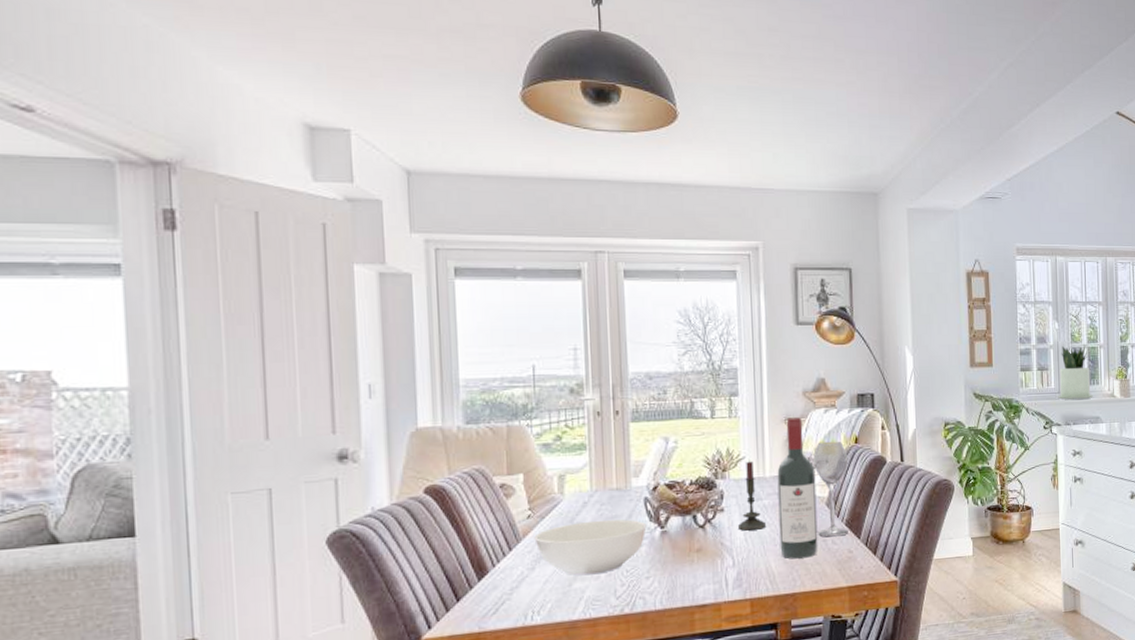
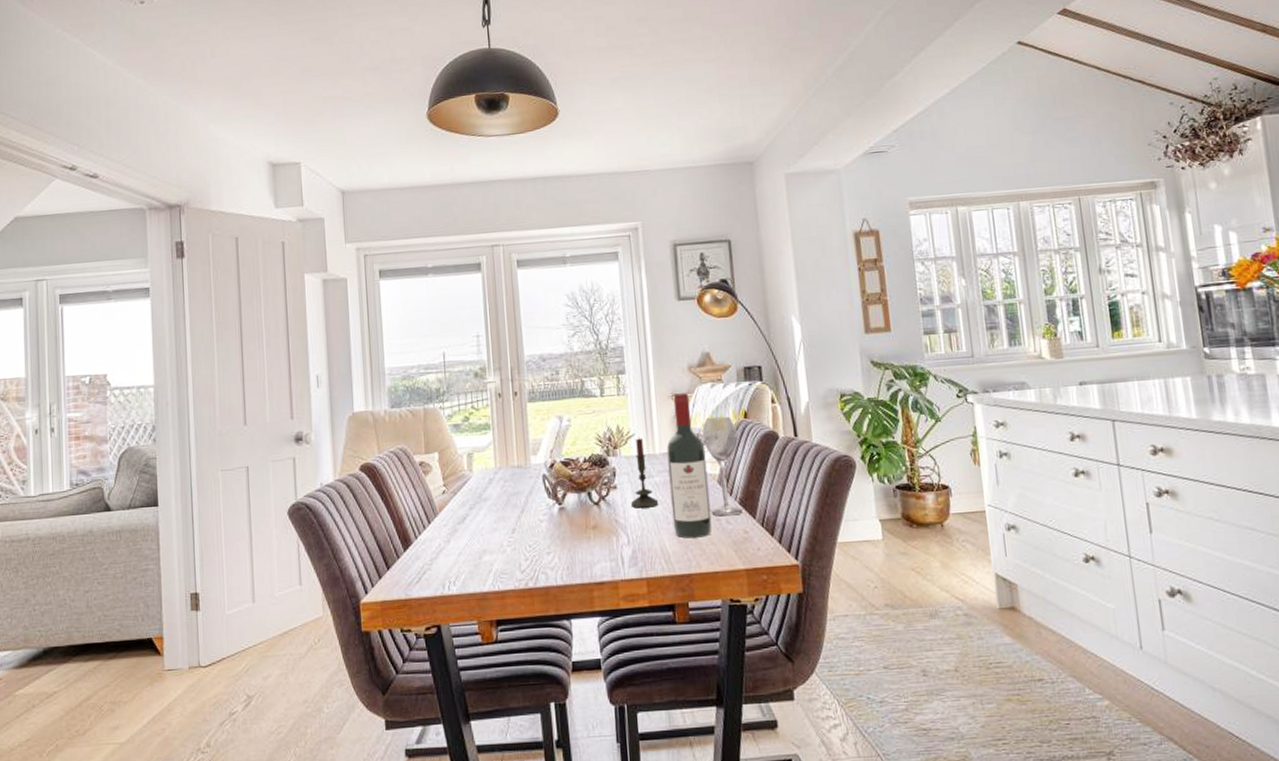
bowl: present [534,519,647,576] -> none [449,495,546,550]
planter: present [1058,344,1093,400] -> none [970,301,1015,364]

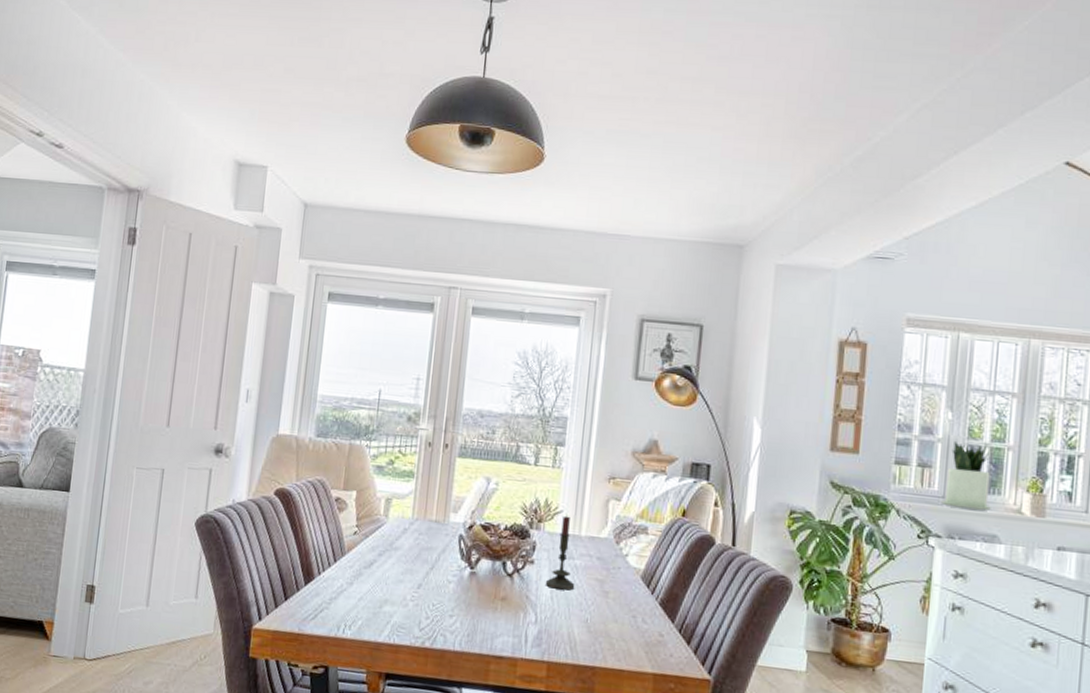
wine bottle: present [666,393,712,539] -> none [585,477,635,632]
wineglass: present [702,416,743,517] -> none [628,508,672,616]
planter: none [970,301,1015,364] -> present [941,442,991,511]

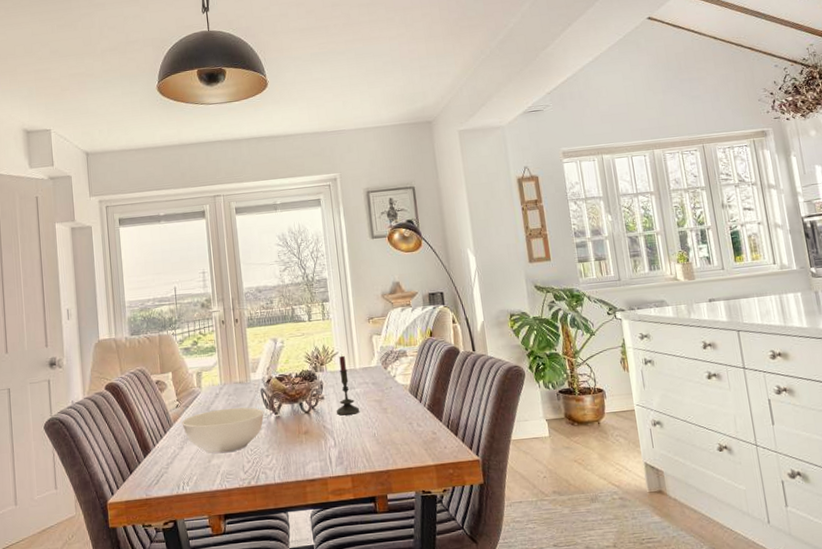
bowl: none [356,547,458,602] -> present [182,407,264,454]
planter: present [941,442,991,511] -> none [617,233,655,286]

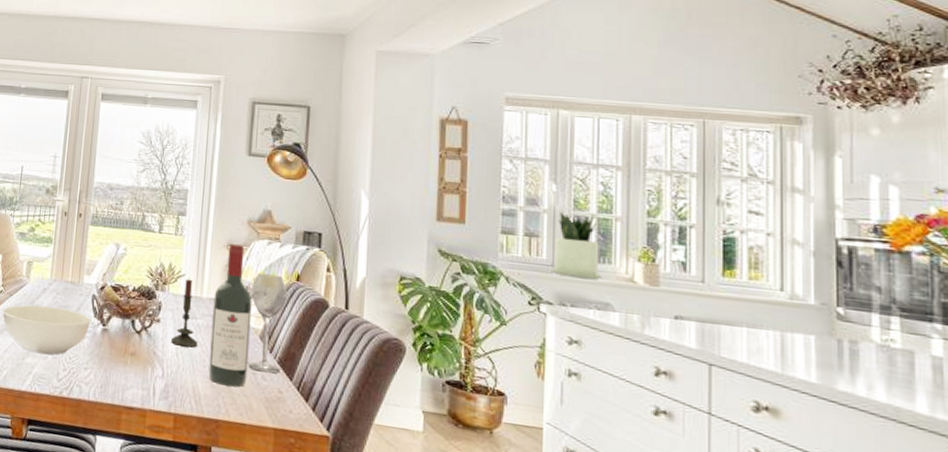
wine bottle: none [365,316,406,440] -> present [208,244,252,387]
wineglass: none [395,335,431,421] -> present [248,273,287,374]
planter: none [617,233,655,286] -> present [550,212,602,279]

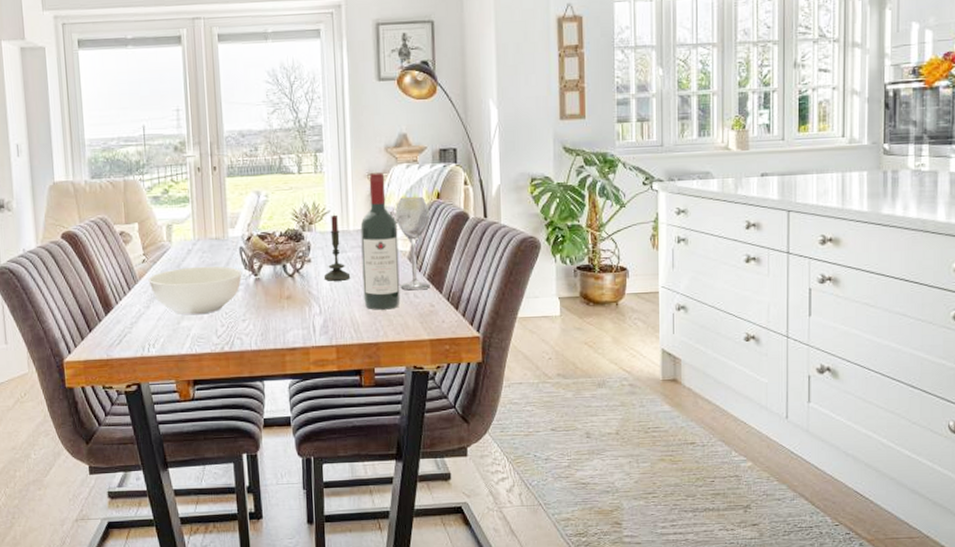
planter: present [550,212,602,279] -> none [660,92,703,153]

